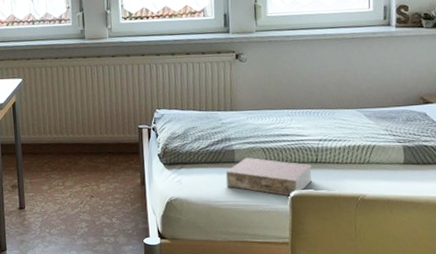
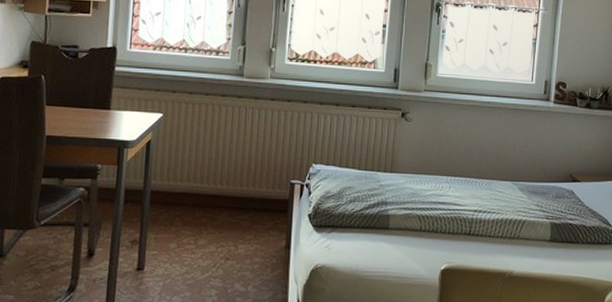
book: present [225,157,313,196] -> none [377,224,465,269]

